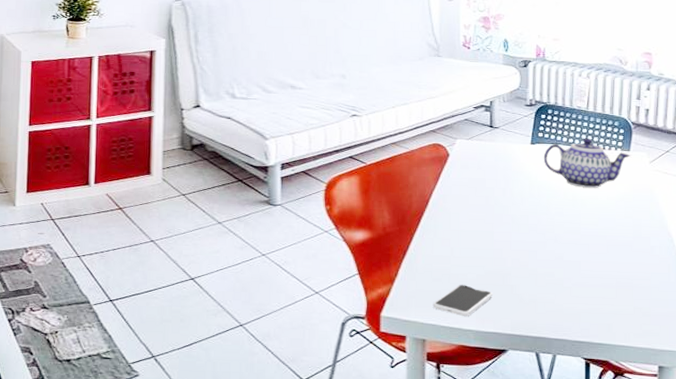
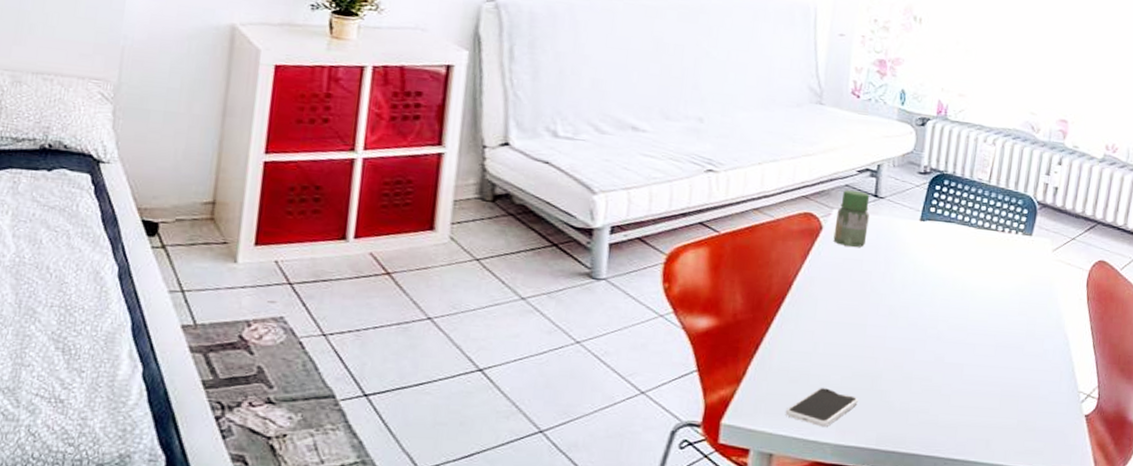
jar: none [459,123,487,169] -> present [833,189,870,247]
teapot: present [543,138,630,188] -> none [933,217,1032,278]

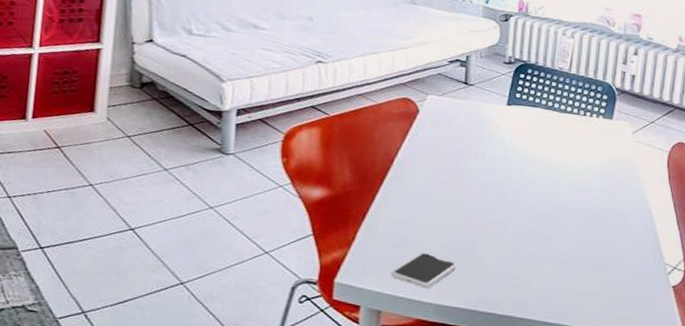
jar: present [833,189,870,247] -> none [429,78,461,128]

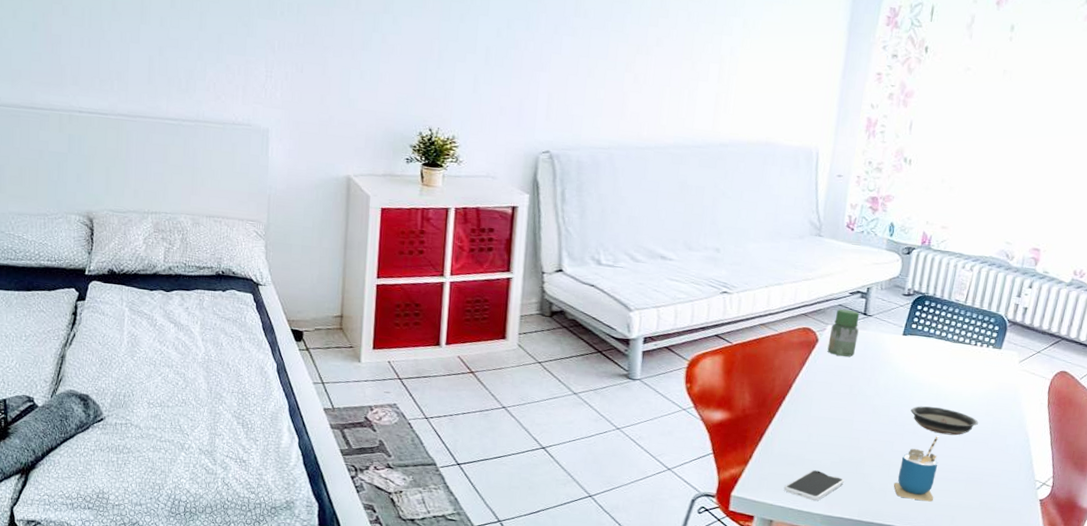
jar: none [429,78,461,128] -> present [827,308,860,357]
cup: none [510,214,557,289] -> present [893,436,939,502]
saucer: none [522,181,596,214] -> present [910,406,978,436]

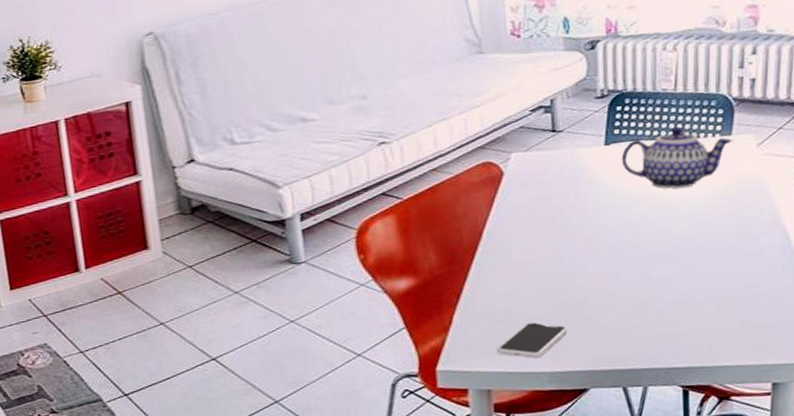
jar: present [827,308,860,357] -> none [516,129,551,186]
cup: present [893,436,939,502] -> none [628,254,682,334]
saucer: present [910,406,978,436] -> none [632,219,720,251]
teapot: none [913,332,1001,384] -> present [621,126,732,189]

